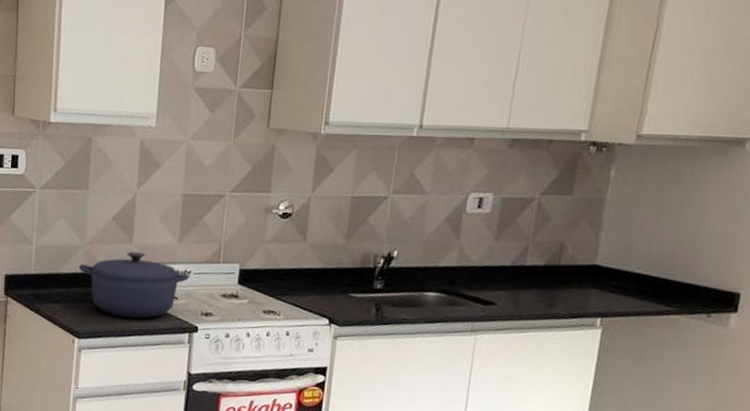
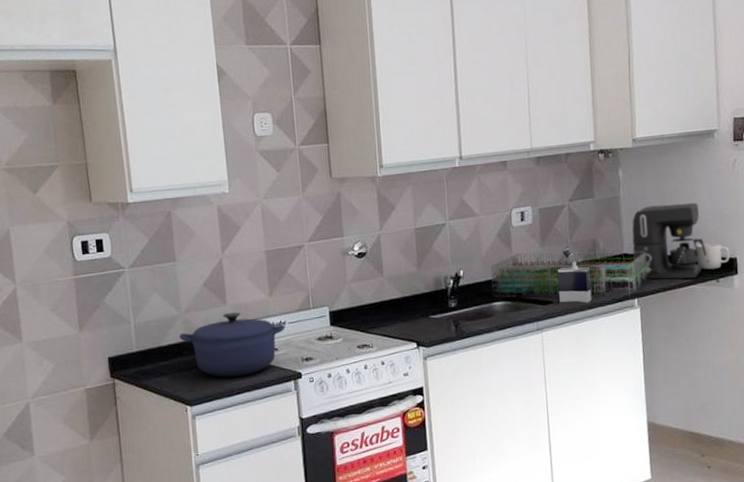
dish rack: none [426,242,627,315] -> present [490,251,651,298]
perfume bottle: none [505,246,550,312] -> present [557,247,592,303]
coffee maker: none [606,215,705,308] -> present [632,202,707,279]
mug: none [687,269,733,302] -> present [696,243,731,270]

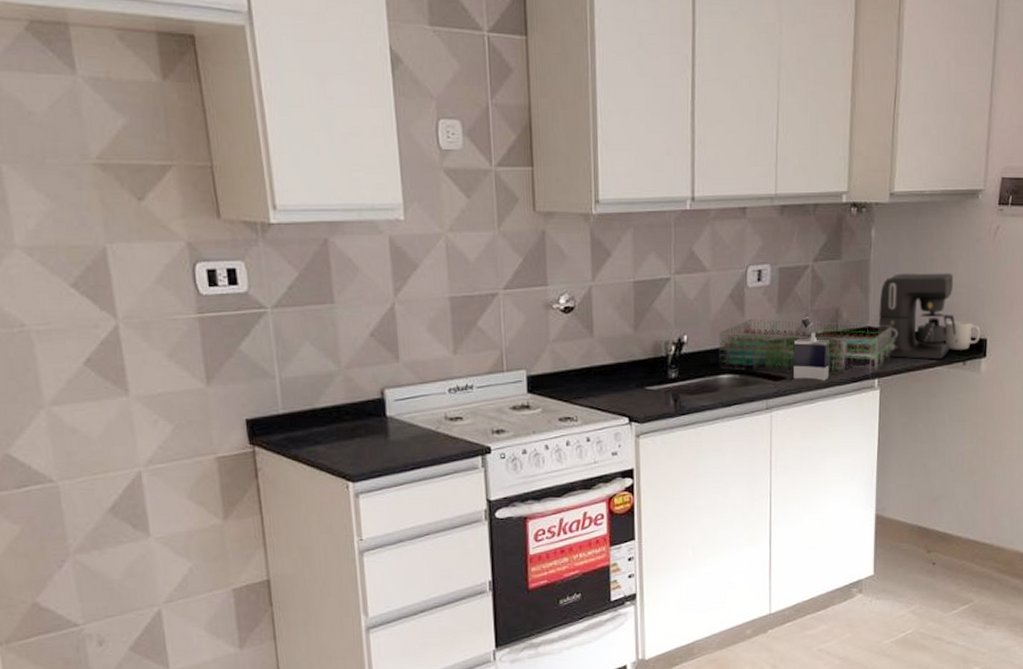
cooking pot: present [179,311,285,378] -> none [338,370,472,450]

